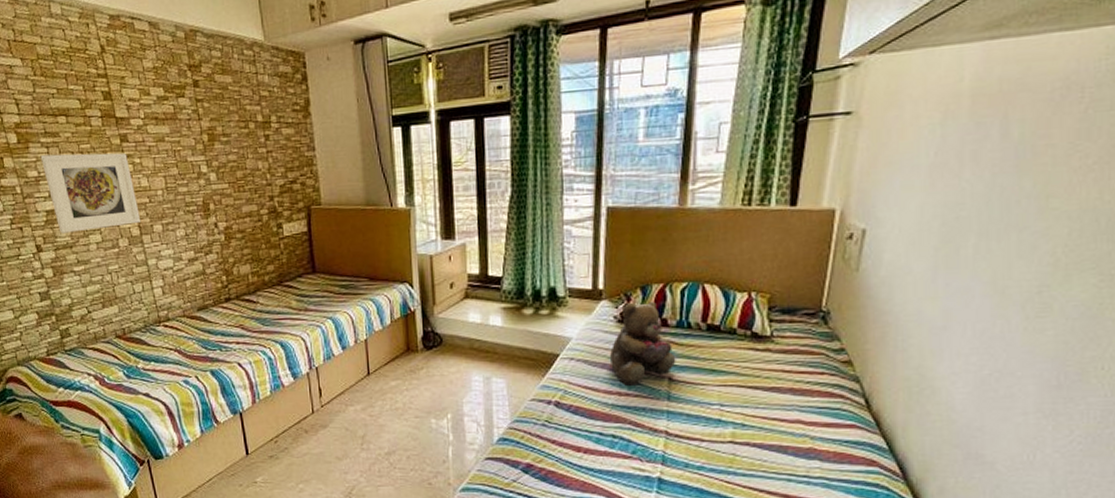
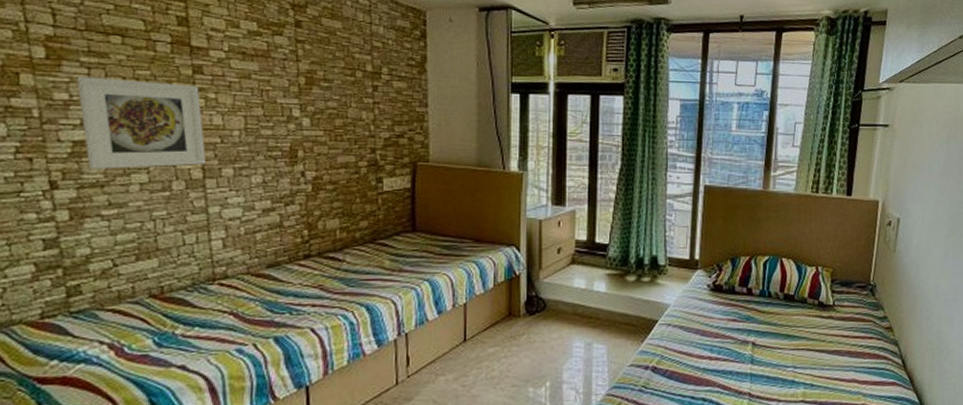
teddy bear: present [609,301,676,386] -> none [702,272,759,350]

